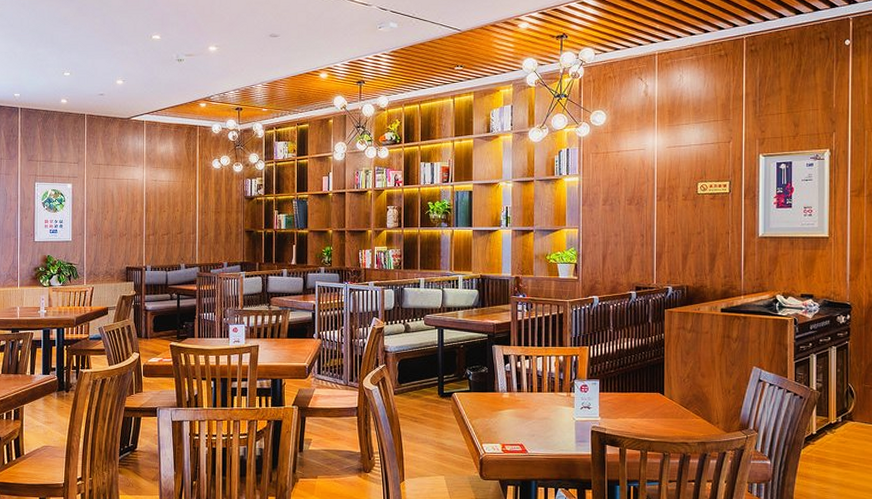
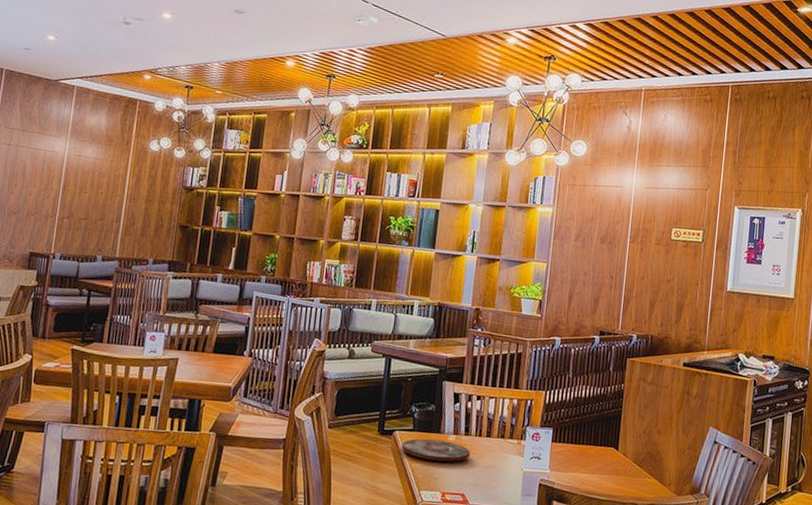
plate: none [460,398,525,416] -> present [401,438,471,462]

